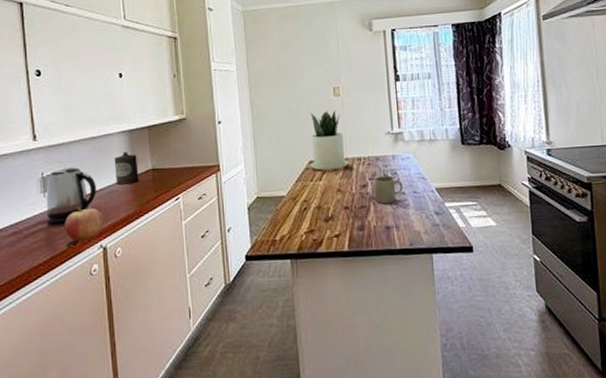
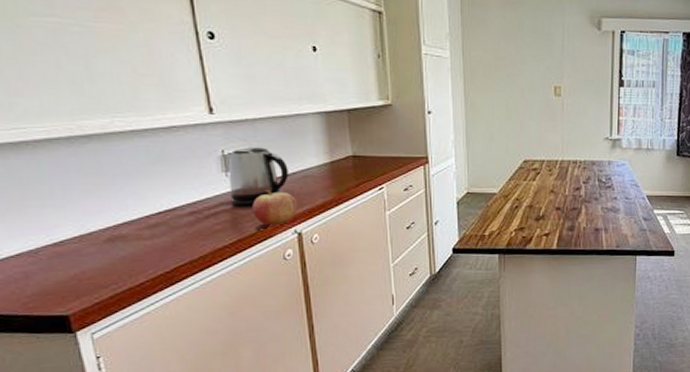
canister: present [114,152,139,184] -> none [308,135,338,168]
planter: present [310,110,349,171] -> none [525,110,564,171]
mug: present [373,175,403,204] -> none [587,180,615,207]

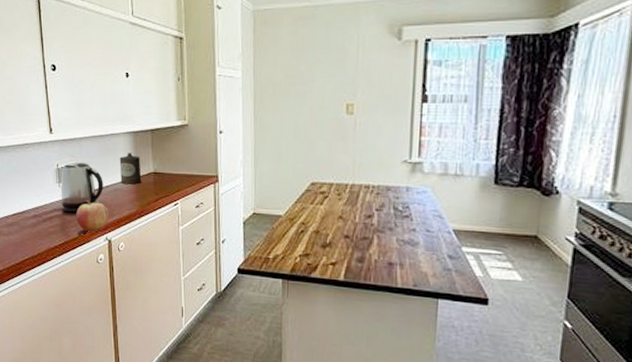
canister: none [308,135,338,168] -> present [119,152,142,183]

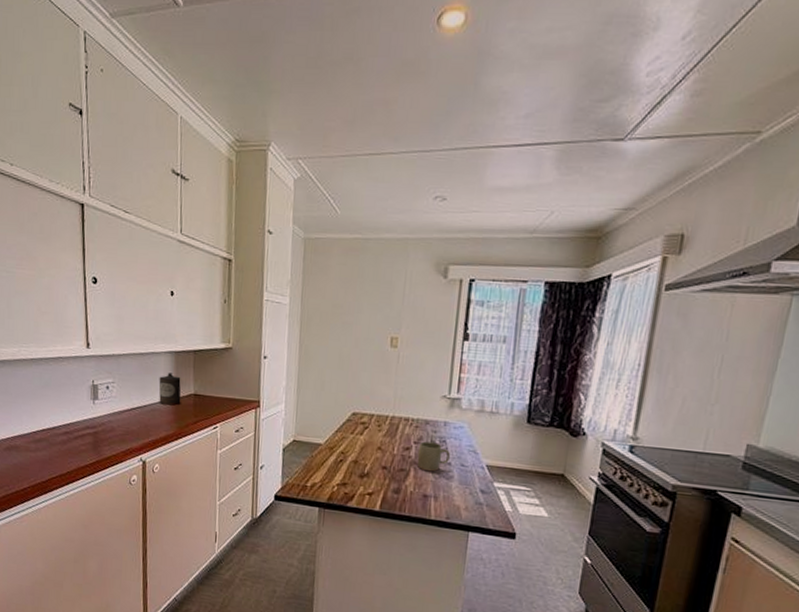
kettle: present [60,162,103,213] -> none [94,379,141,432]
fruit: present [76,200,110,232] -> none [110,419,146,452]
mug: none [380,208,414,239] -> present [416,441,450,472]

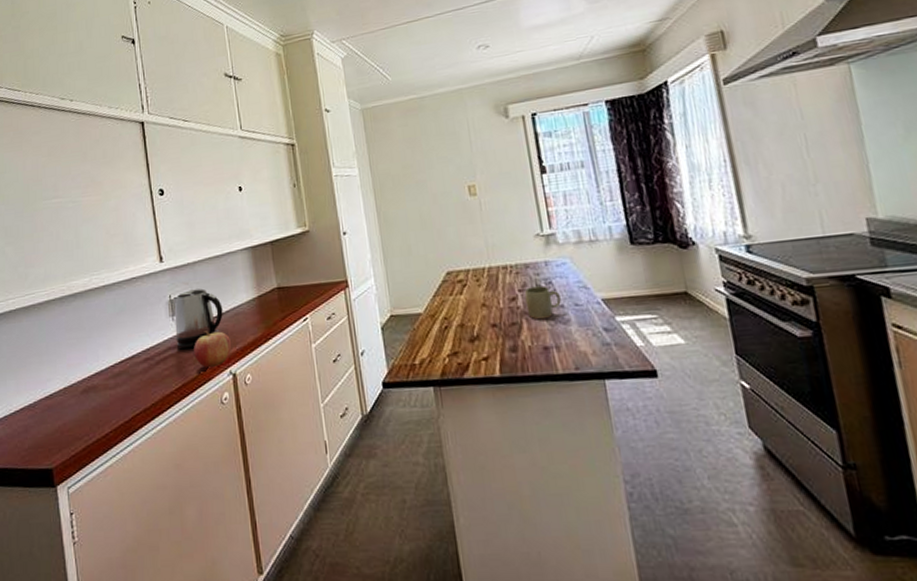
kettle: none [94,379,141,432] -> present [173,288,223,350]
fruit: none [110,419,146,452] -> present [194,331,232,368]
canister: present [158,372,181,404] -> none [238,270,265,305]

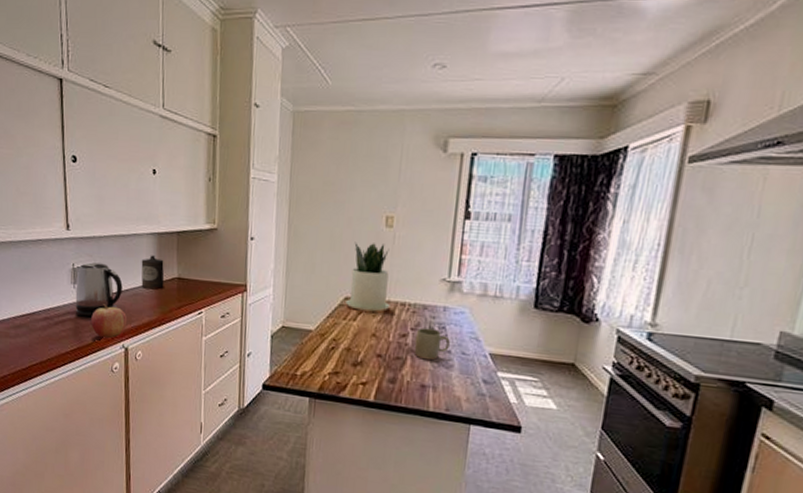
canister: none [238,270,265,305] -> present [141,255,165,288]
planter: none [443,212,493,283] -> present [345,241,390,312]

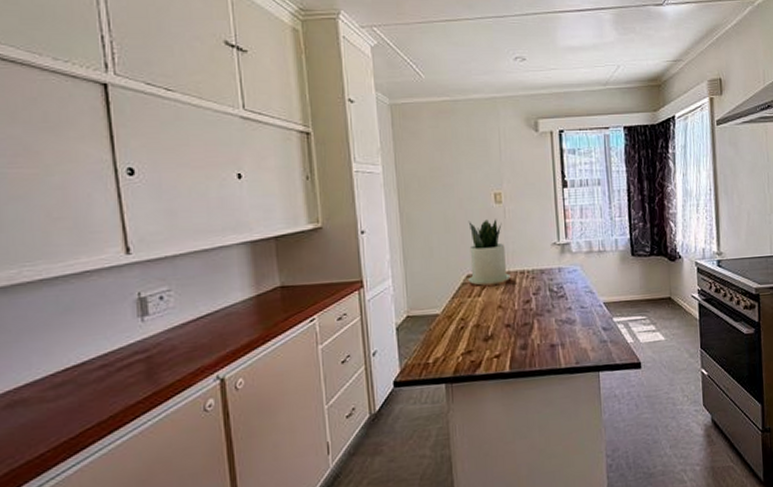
kettle: present [75,262,123,318] -> none [144,285,211,354]
fruit: present [91,304,128,339] -> none [170,333,221,374]
canister: present [141,255,165,288] -> none [232,266,265,304]
mug: present [414,327,450,360] -> none [538,290,569,321]

